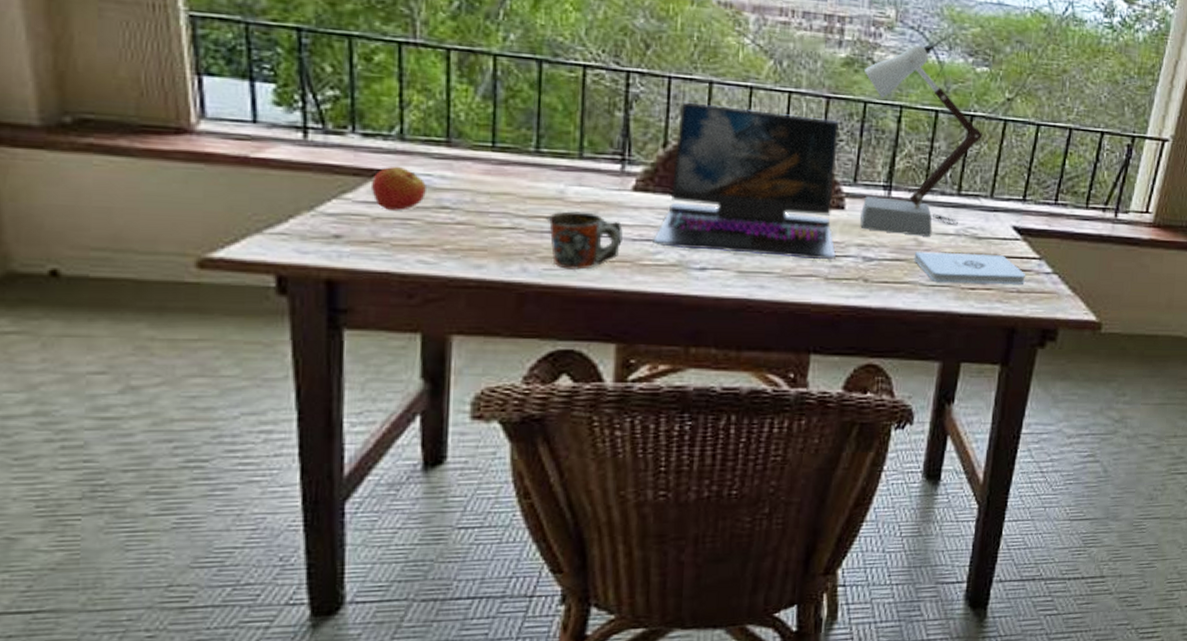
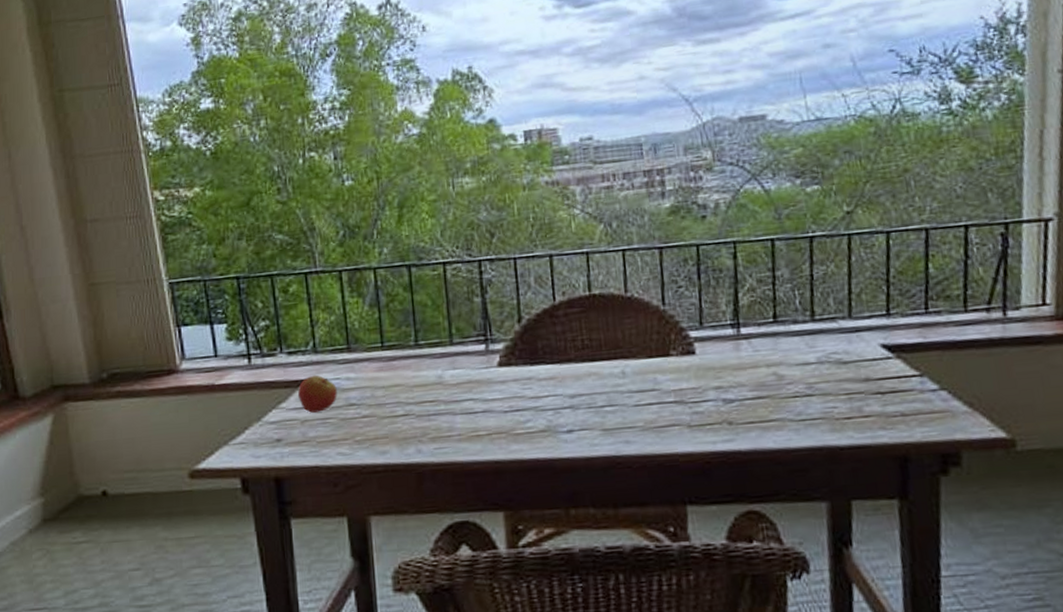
mug: present [546,211,623,270] -> none [431,392,496,447]
laptop: present [653,101,840,260] -> none [522,269,695,415]
desk lamp: present [860,43,983,237] -> none [691,171,828,372]
notepad: present [914,252,1026,284] -> none [776,378,909,415]

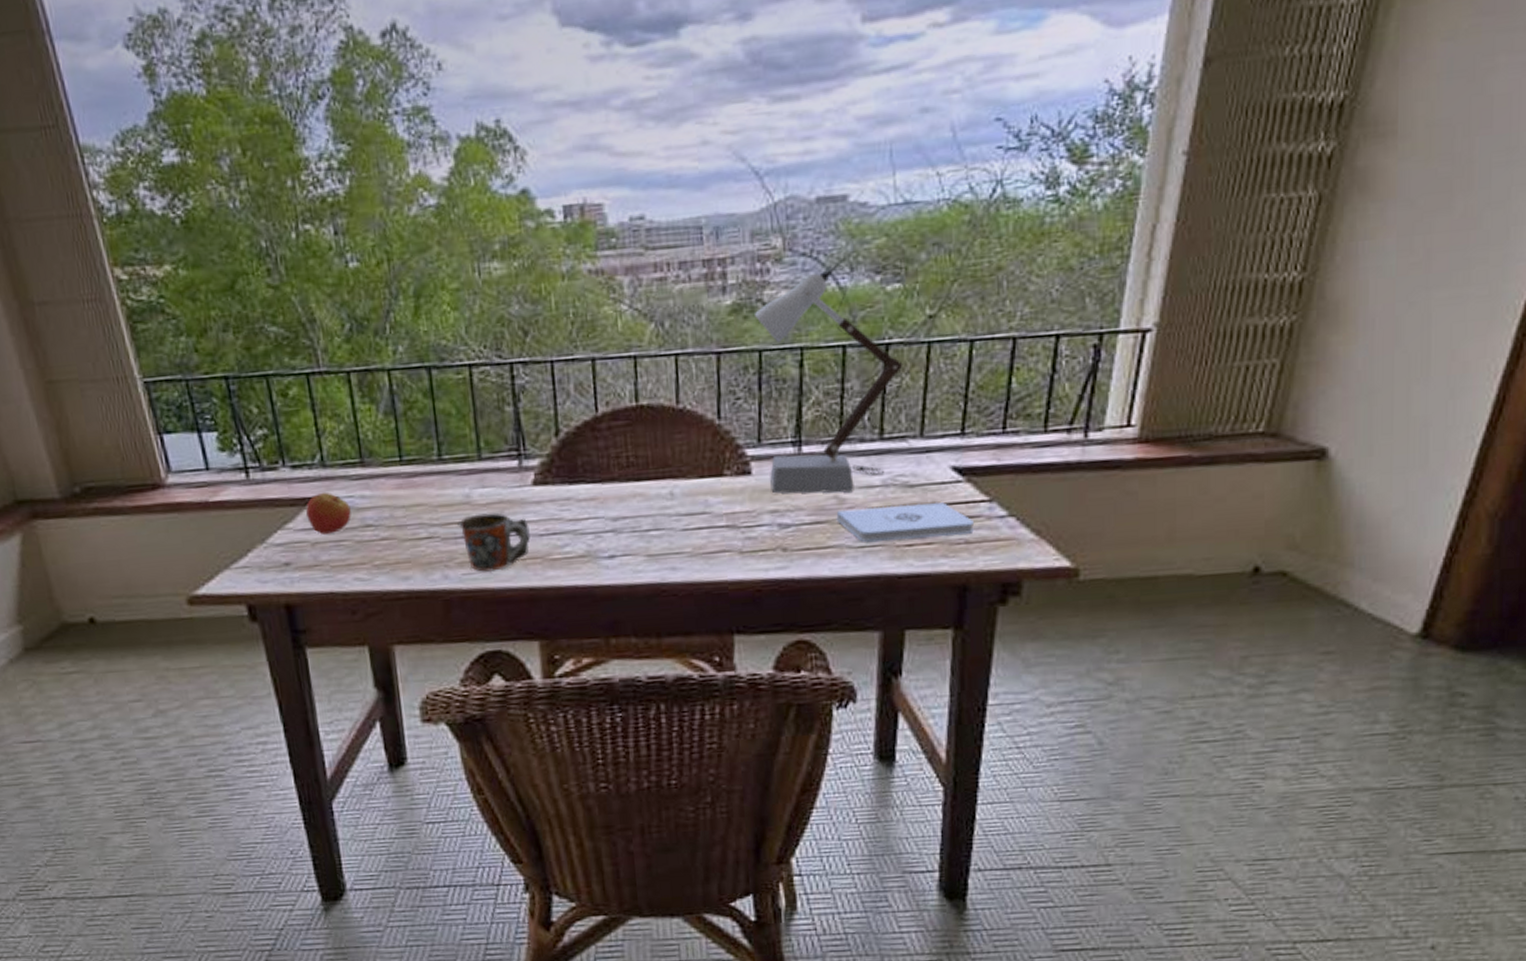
mug: none [431,392,496,447] -> present [457,513,530,572]
desk lamp: none [691,171,828,372] -> present [755,264,903,494]
notepad: none [776,378,909,415] -> present [836,502,975,542]

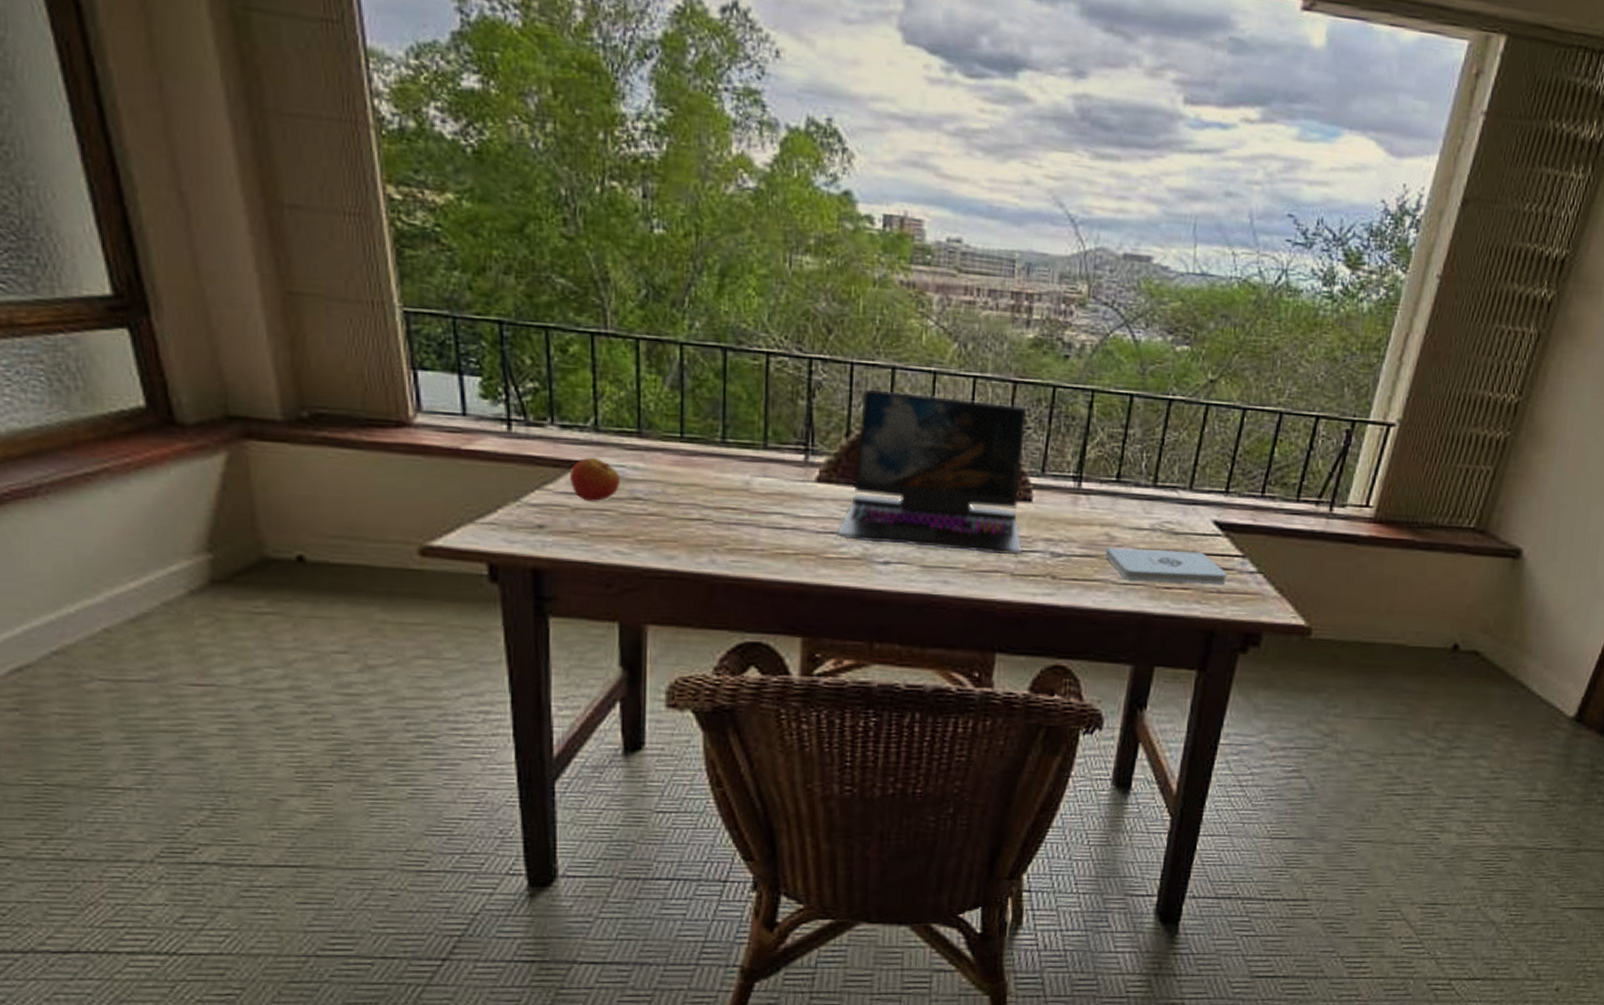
mug: present [457,513,530,572] -> none [733,502,807,562]
laptop: none [559,377,748,539] -> present [836,388,1027,555]
desk lamp: present [755,264,903,494] -> none [1048,320,1183,532]

